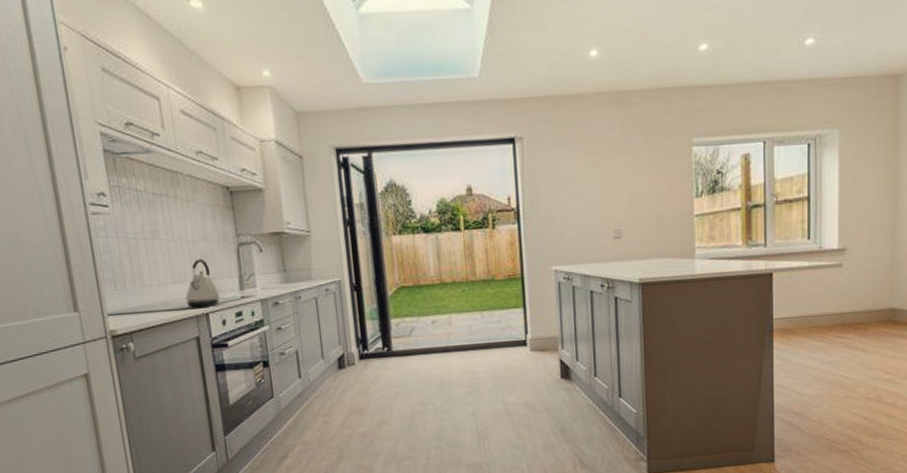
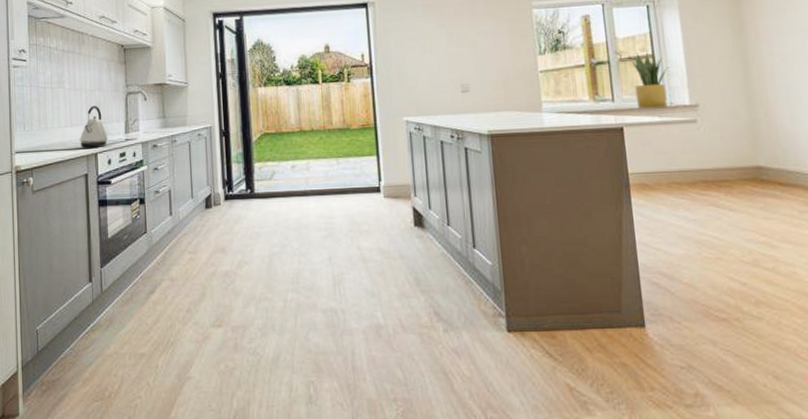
planter: none [785,193,823,254] -> present [628,51,669,109]

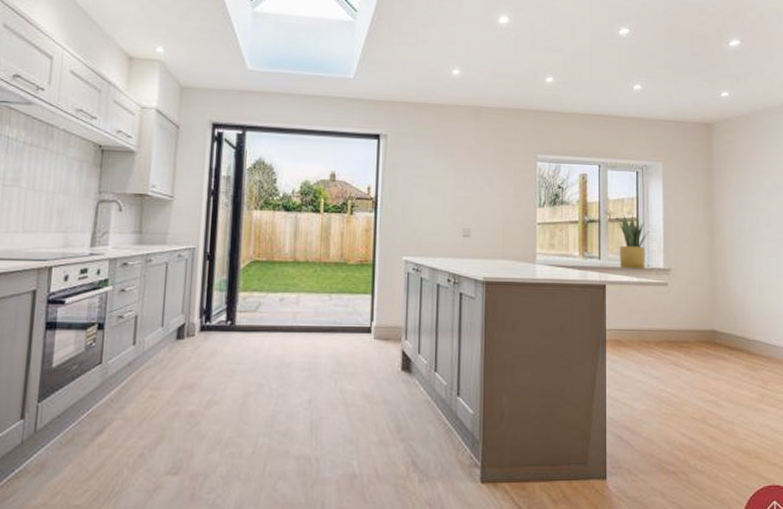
kettle: present [79,105,108,149] -> none [30,211,68,262]

